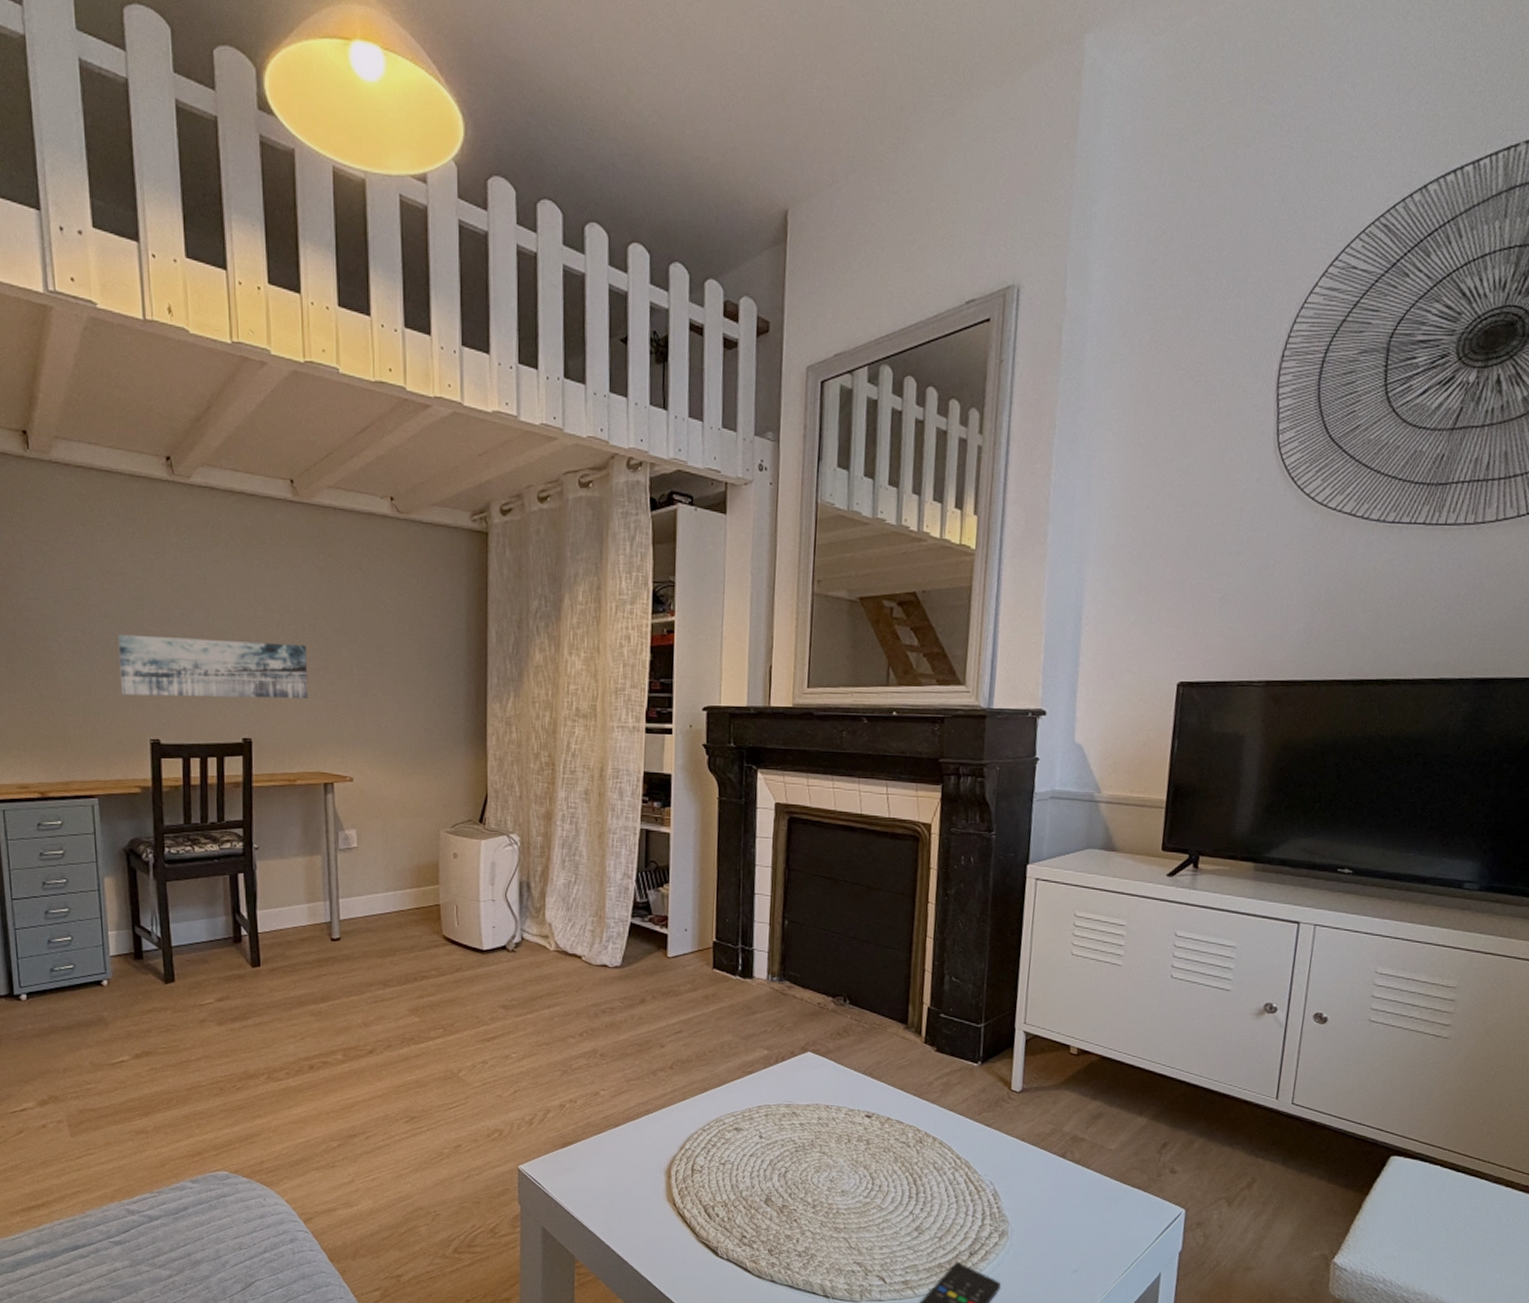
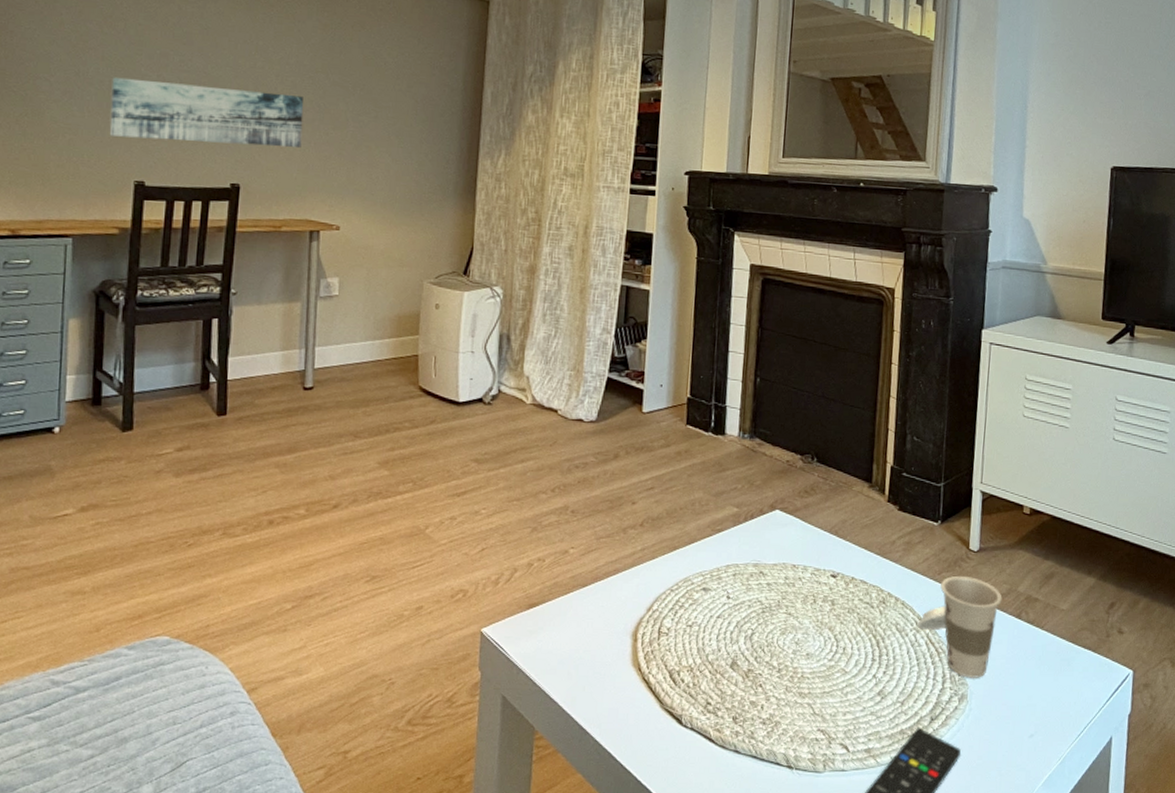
cup: none [957,1115,1046,1216] -> present [918,575,1002,678]

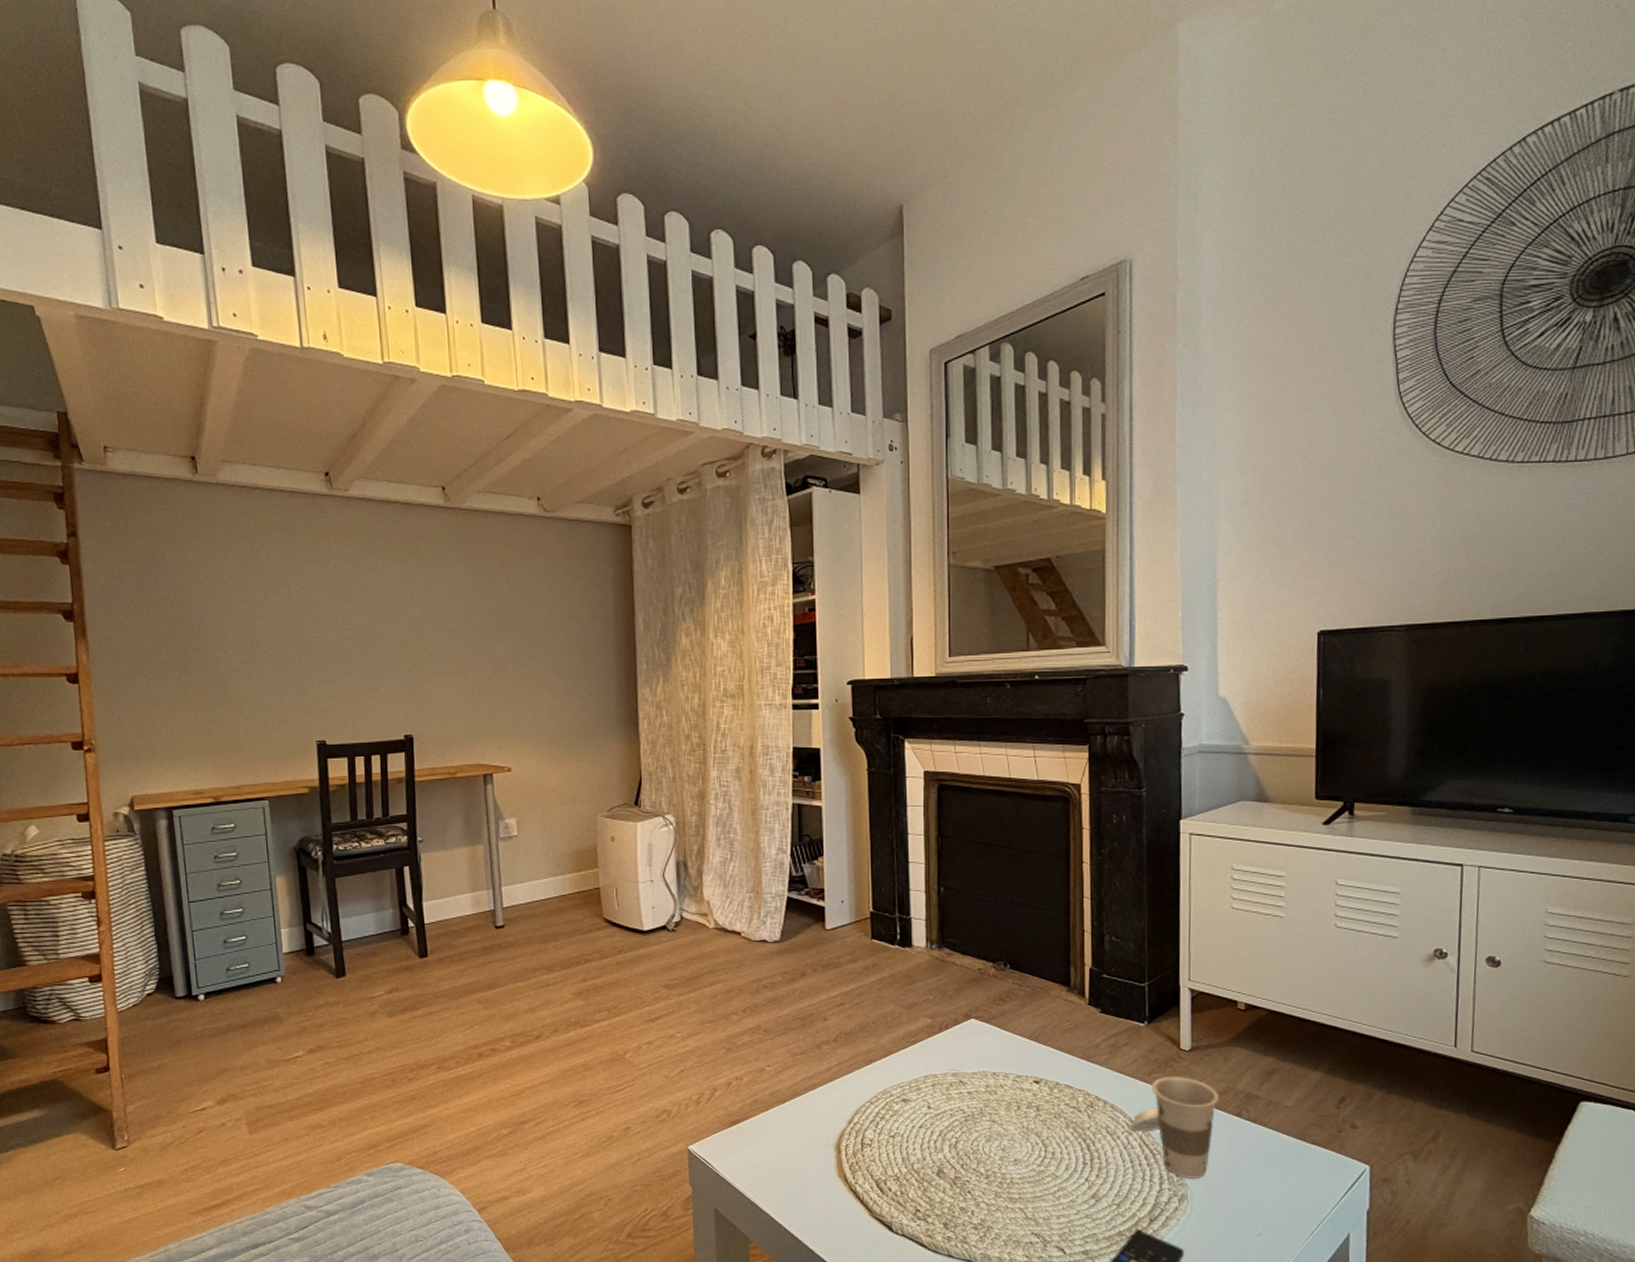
wall art: present [109,77,304,148] -> none [284,641,466,700]

